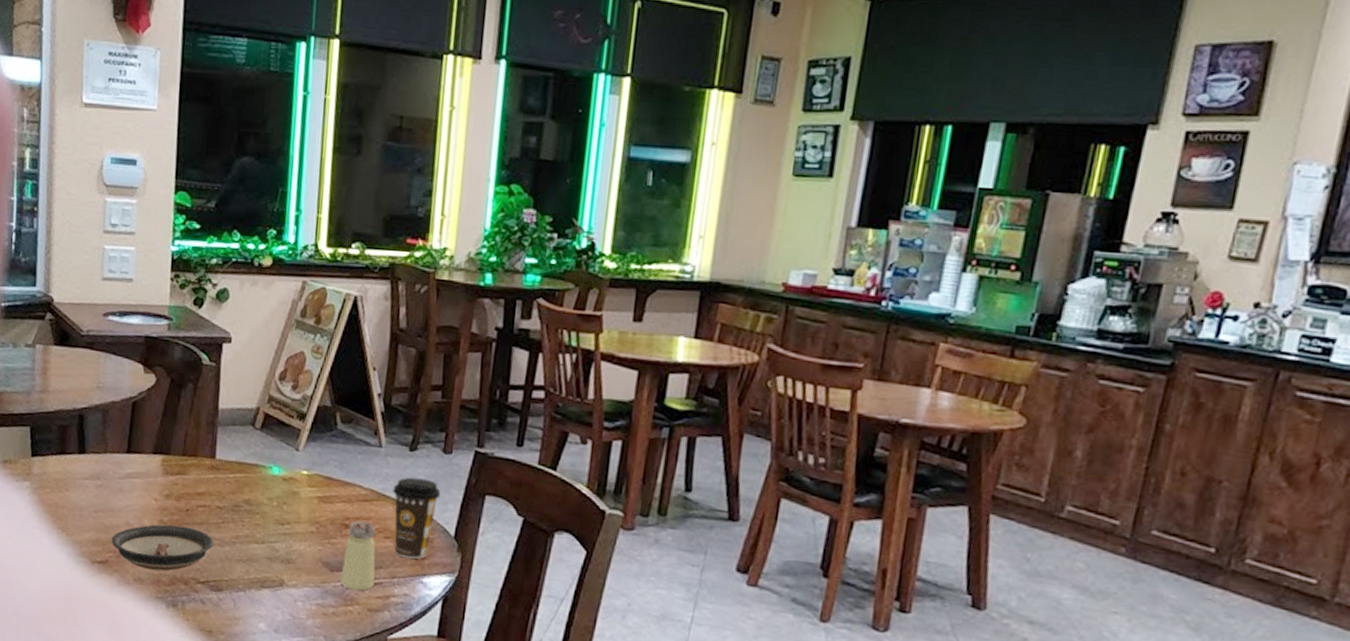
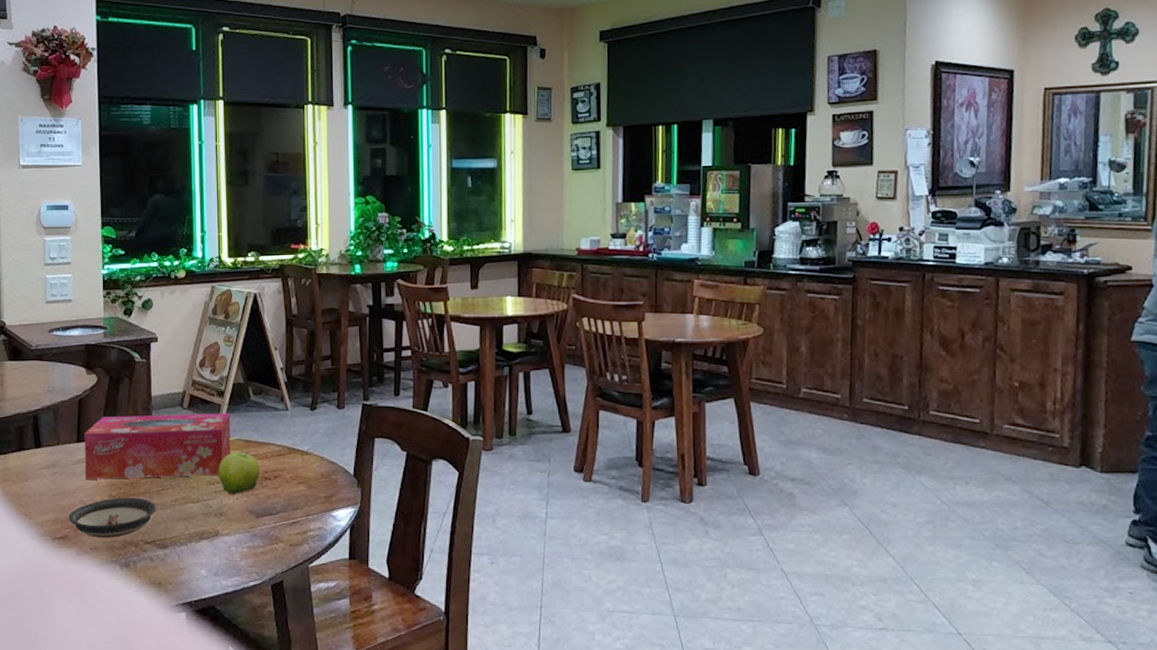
tissue box: none [134,426,311,514] -> present [84,413,231,479]
fruit: none [289,489,341,541] -> present [218,452,260,495]
saltshaker: present [340,520,376,591] -> none [265,473,294,531]
coffee cup: present [393,477,441,559] -> none [300,431,339,498]

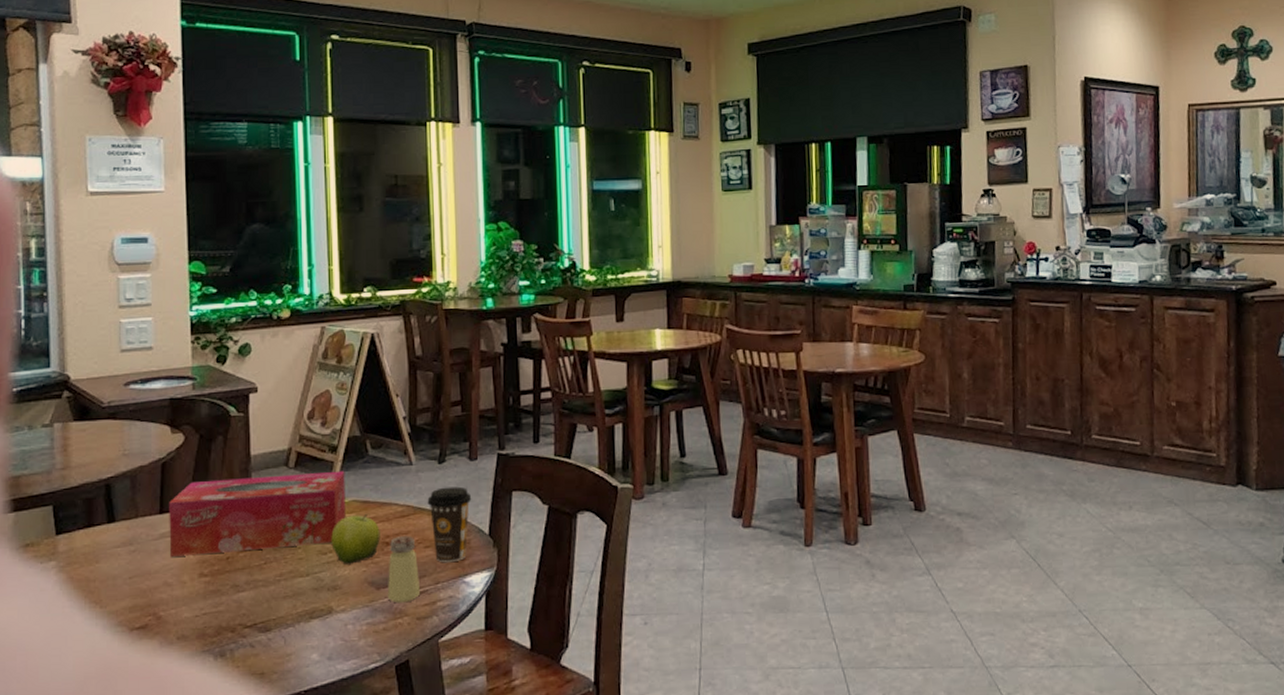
saucer: present [68,497,156,538] -> none [150,574,257,625]
saltshaker: none [265,473,294,531] -> present [387,536,421,603]
coffee cup: none [300,431,339,498] -> present [427,486,472,563]

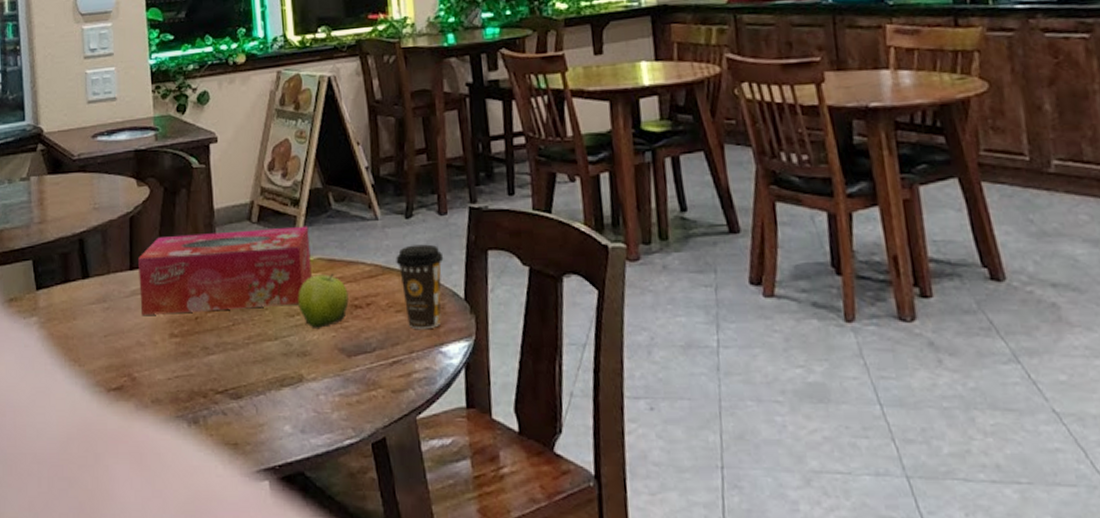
saltshaker: present [387,536,421,603] -> none [358,298,395,373]

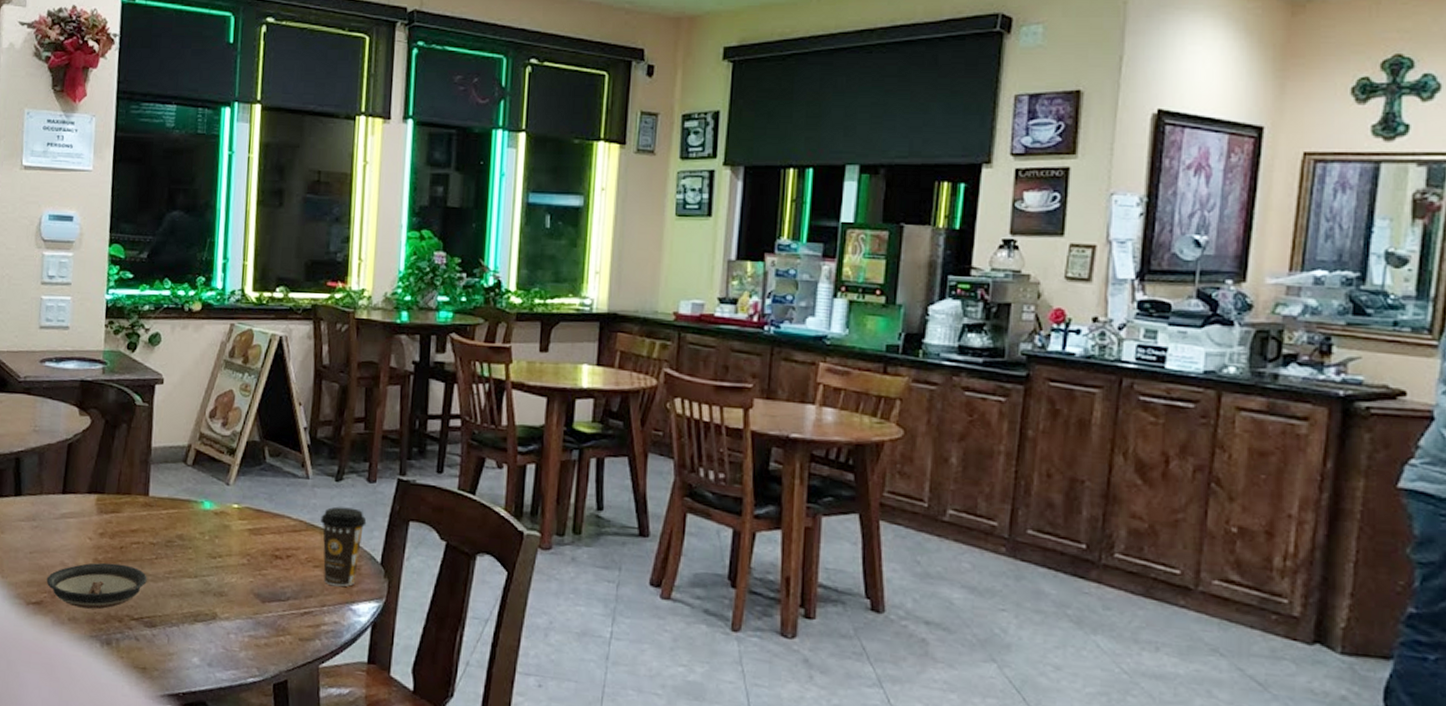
saucer: none [124,336,227,388] -> present [46,562,147,610]
tissue box: present [138,226,312,315] -> none [69,466,241,548]
fruit: present [298,274,349,330] -> none [221,522,271,574]

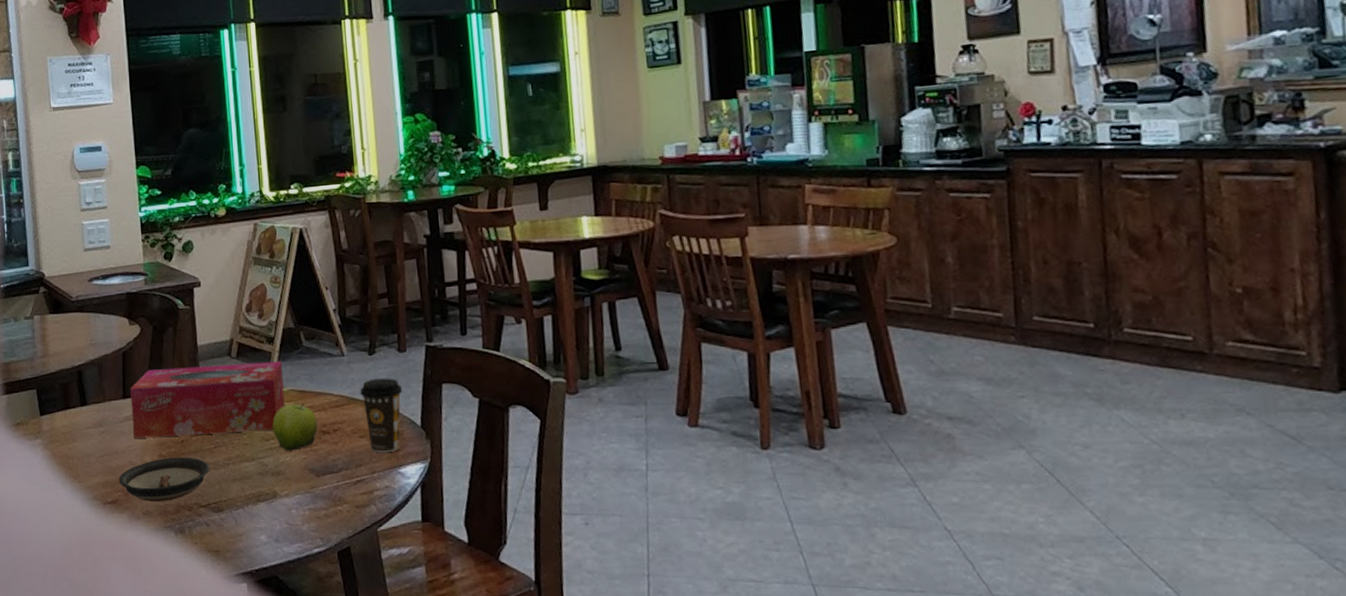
tissue box: none [69,466,241,548] -> present [130,361,285,438]
fruit: none [221,522,271,574] -> present [272,404,318,452]

